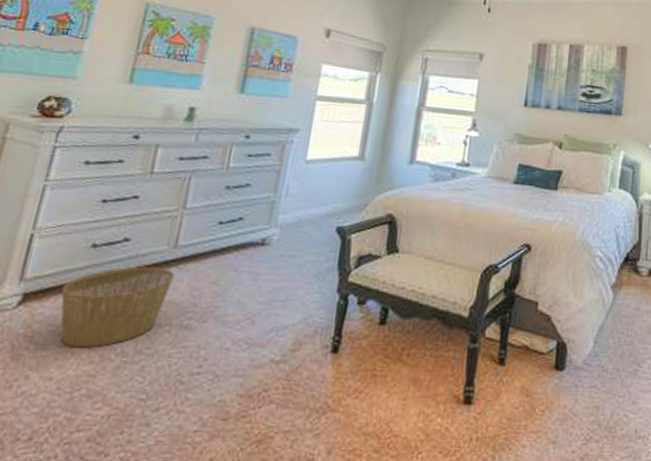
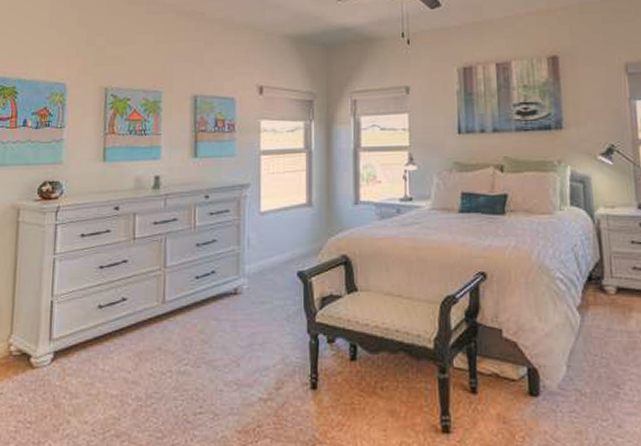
basket: present [60,266,175,348] -> none [82,322,168,395]

